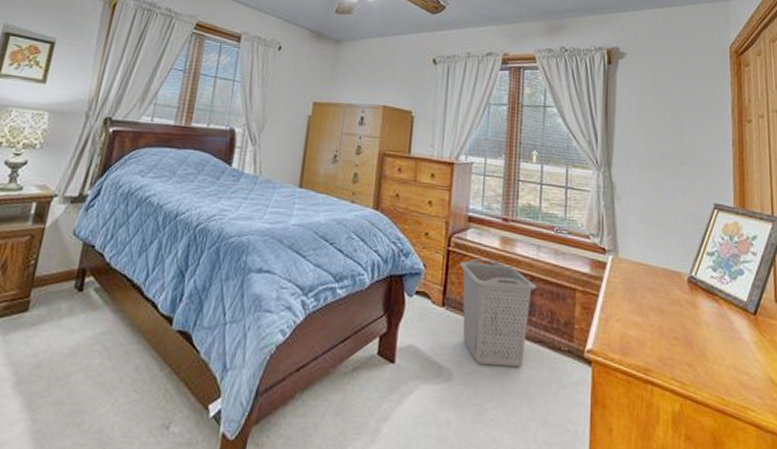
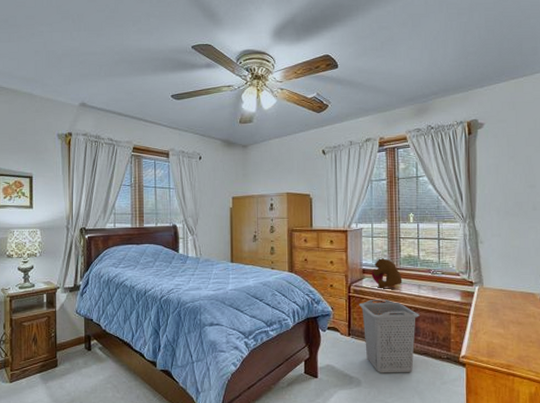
bear: none [479,204,518,246] -> present [371,258,403,289]

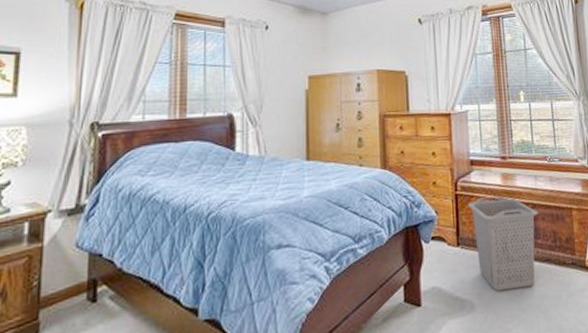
bear: present [371,258,403,289] -> none [480,145,517,184]

